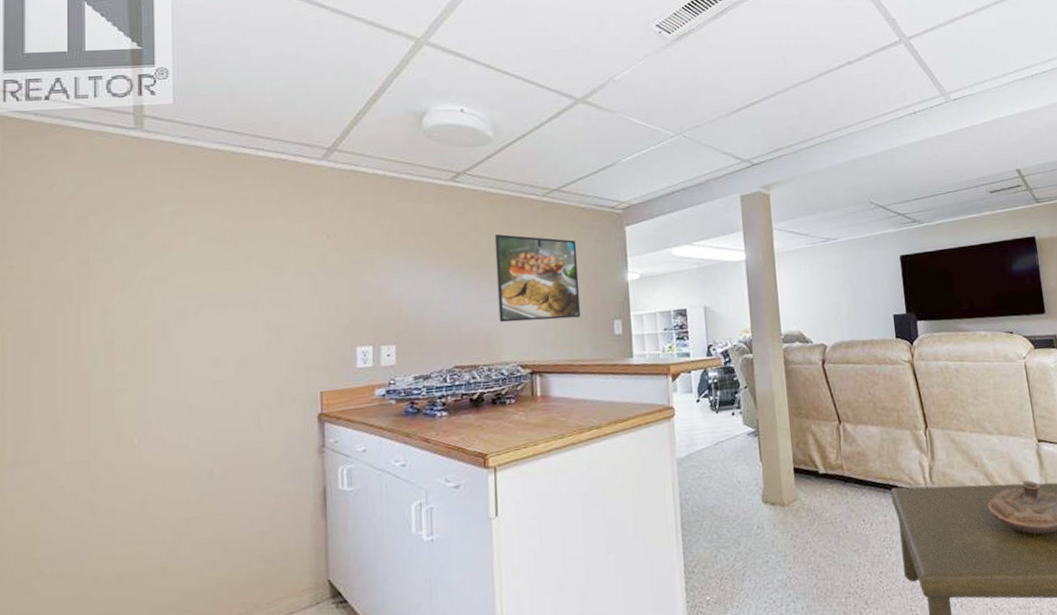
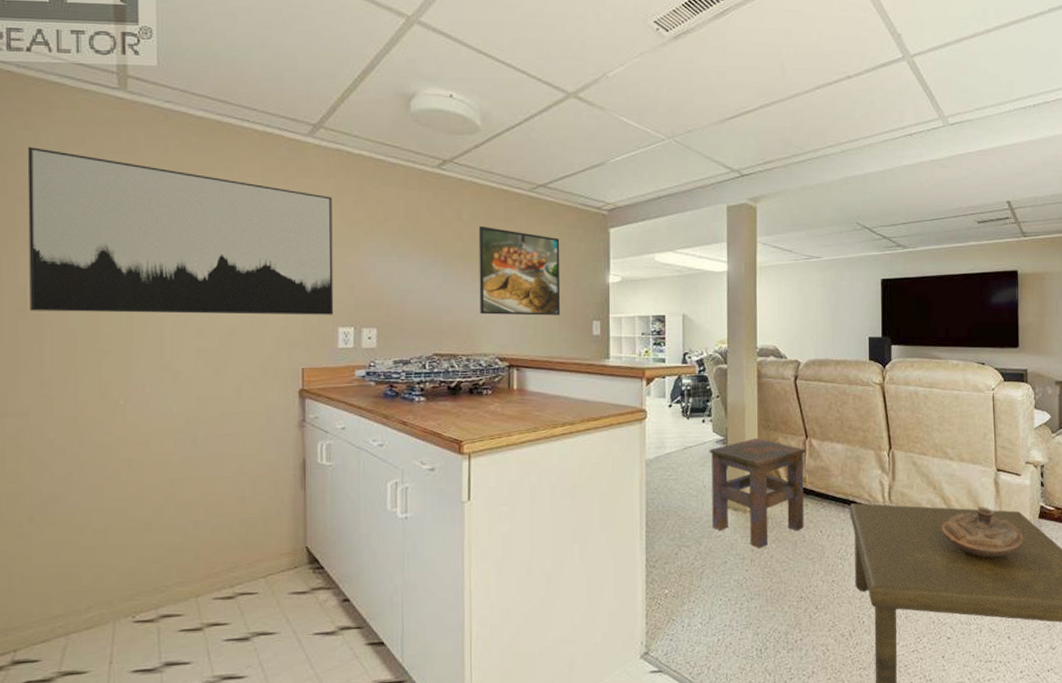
wall art: none [43,191,352,355] -> present [27,147,334,315]
side table: none [741,427,846,544] -> present [709,437,806,549]

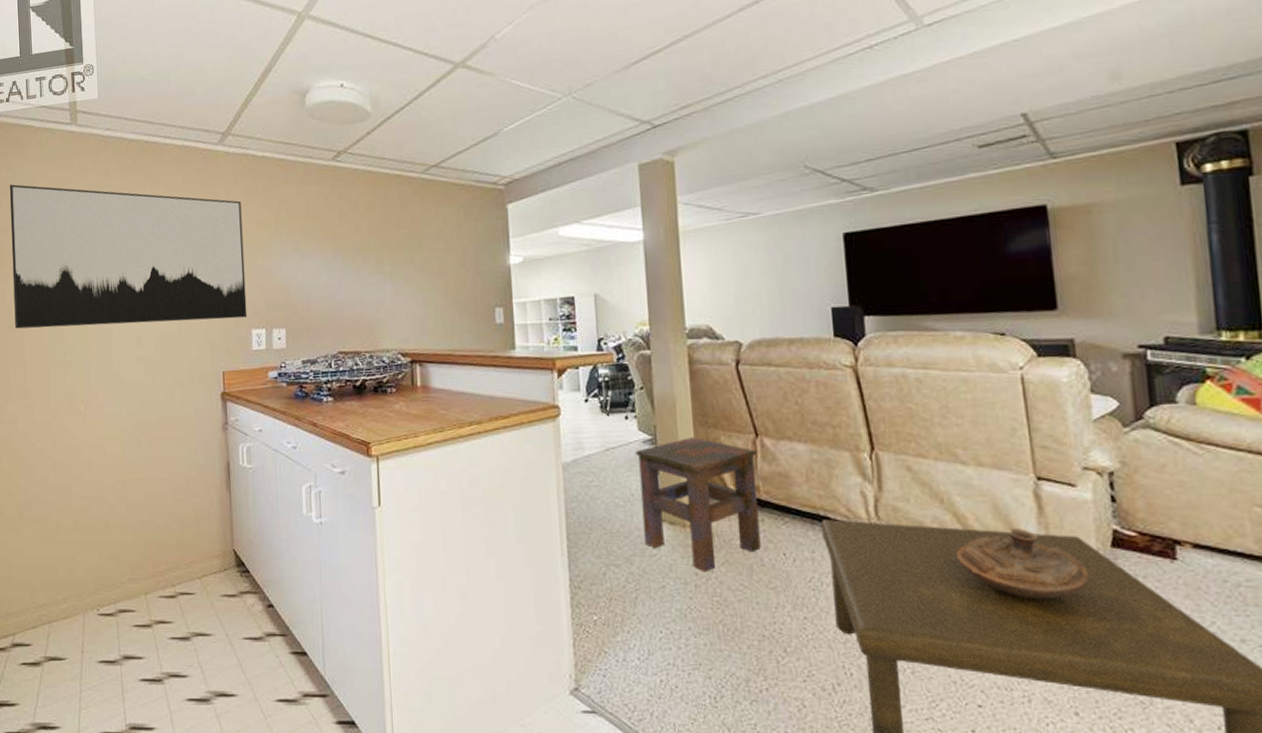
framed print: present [478,225,561,316] -> none [374,215,461,309]

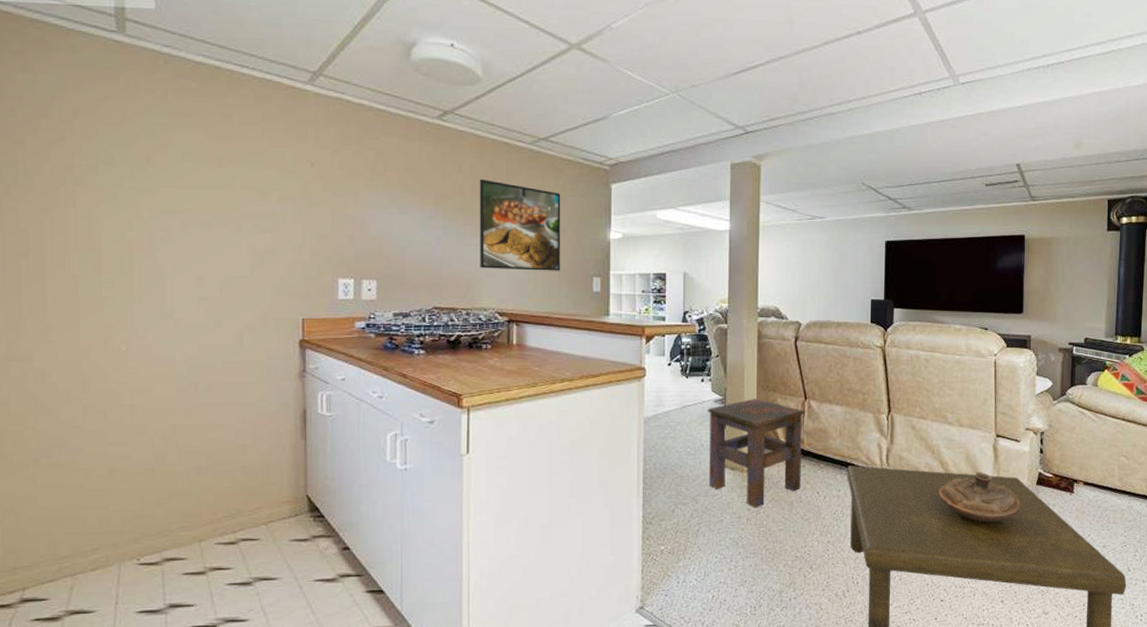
wall art: present [9,184,247,329] -> none [26,90,334,266]
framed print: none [374,215,461,309] -> present [479,178,561,271]

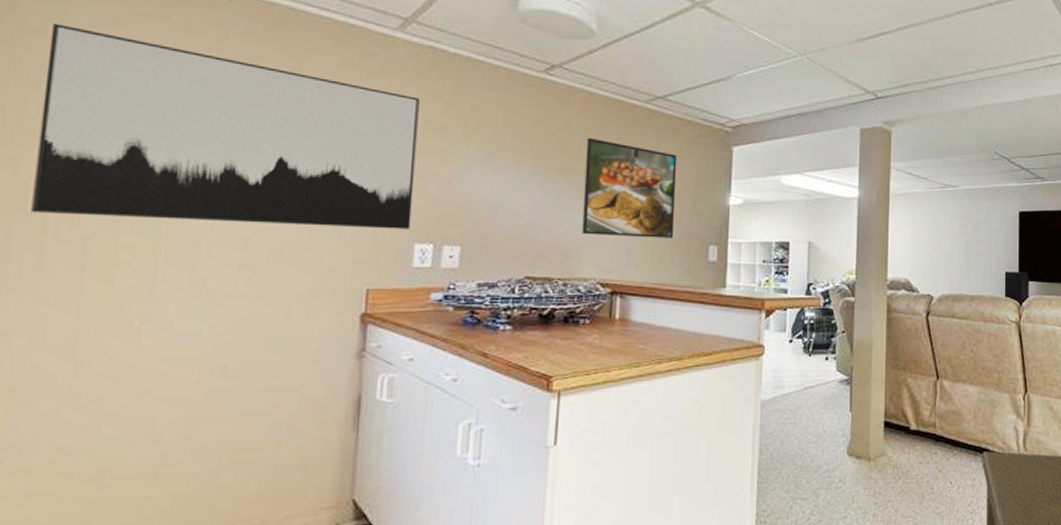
wall art: none [26,90,334,266] -> present [31,24,420,230]
side table: present [707,398,804,508] -> none [831,378,936,502]

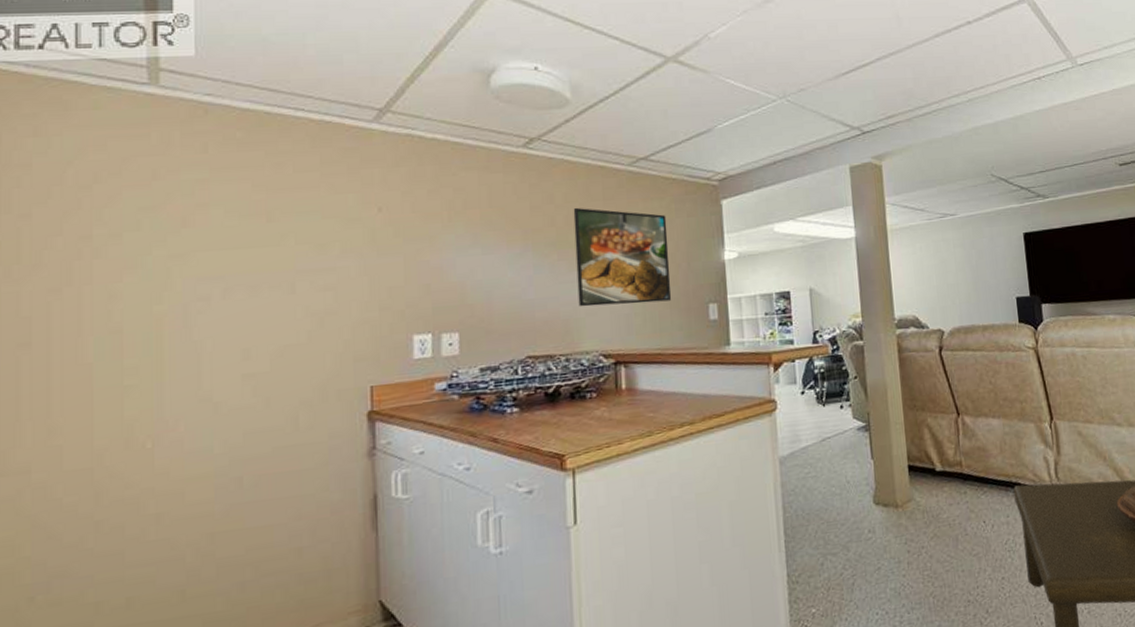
wall art: present [31,24,420,230] -> none [36,155,408,346]

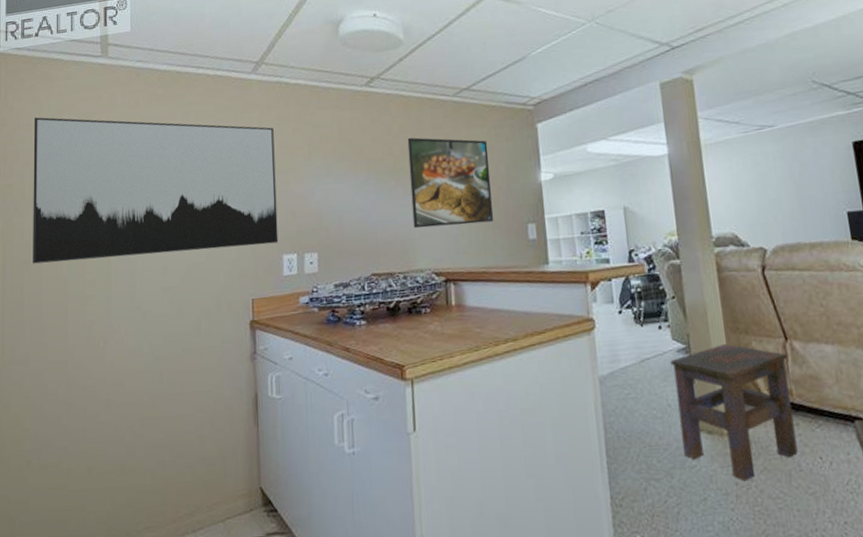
wall art: none [36,155,408,346] -> present [33,117,279,264]
side table: none [850,420,965,549] -> present [670,343,798,482]

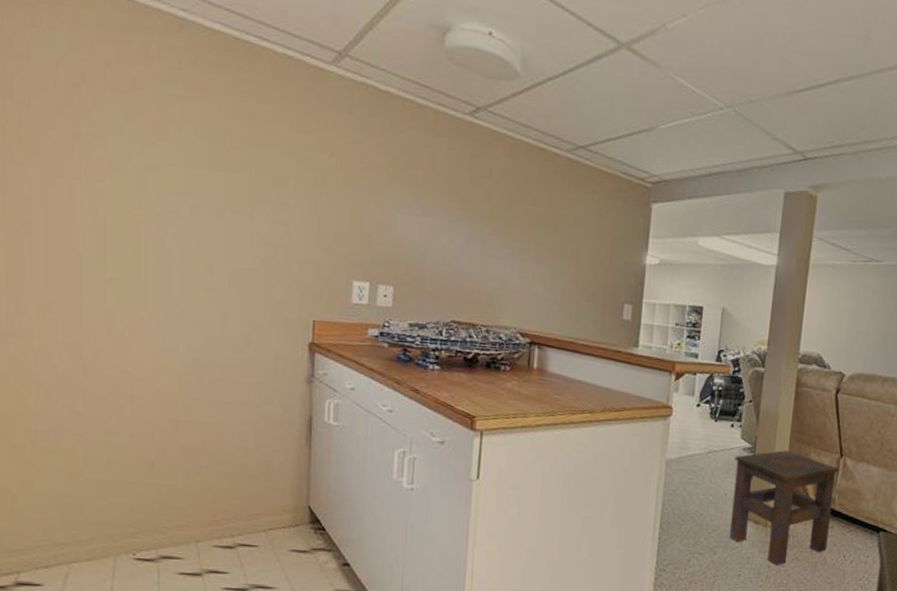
wall art: present [33,117,279,264] -> none [33,47,354,267]
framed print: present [407,137,494,229] -> none [504,185,597,294]

